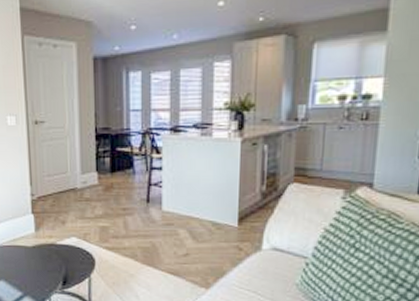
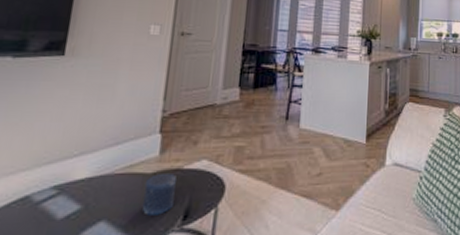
candle: none [27,247,53,279] -> present [142,174,176,216]

